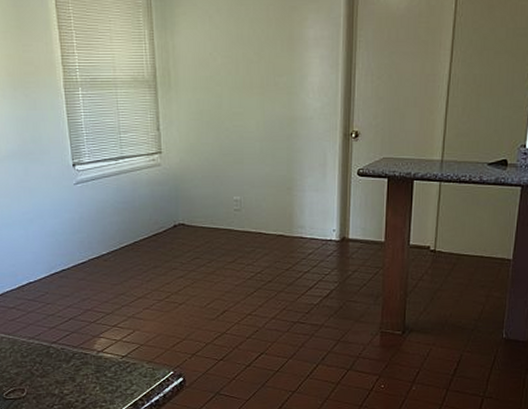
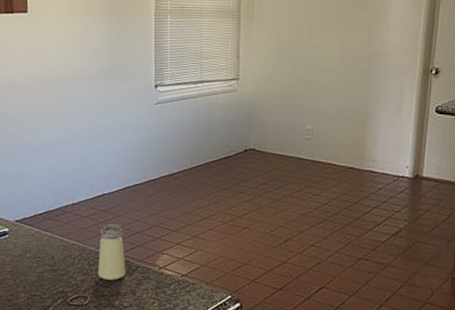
saltshaker: none [30,312,63,370] -> present [97,223,126,281]

